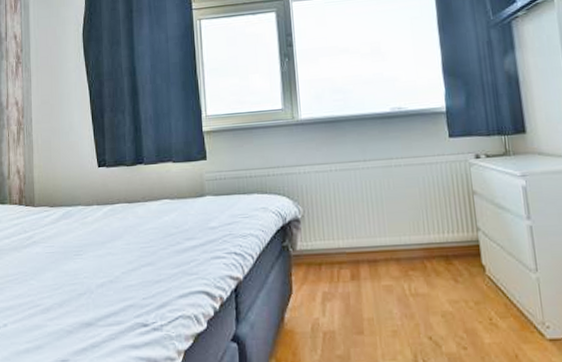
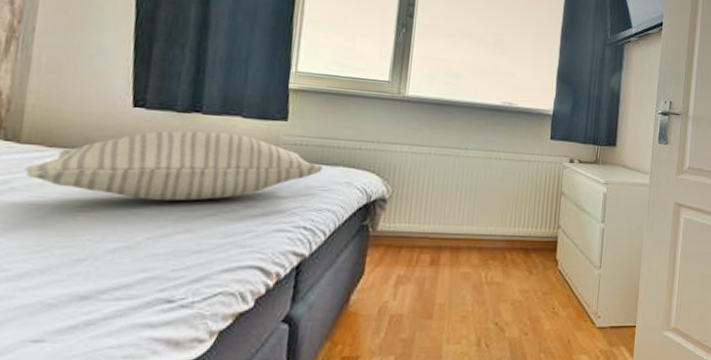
pillow: none [40,177,241,241] -> present [25,130,323,201]

